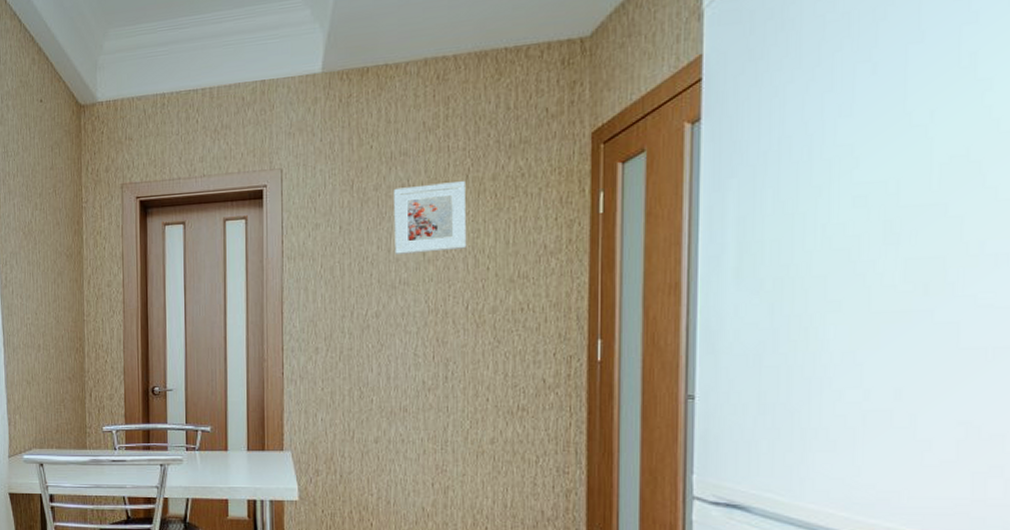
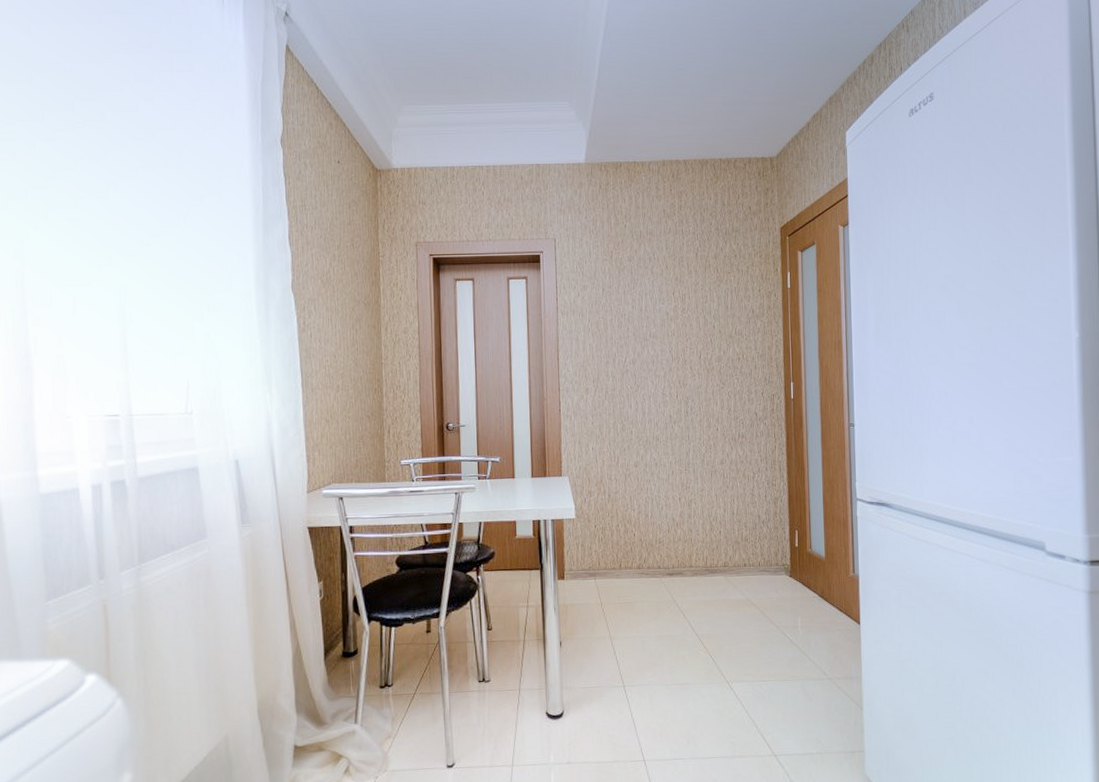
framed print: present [394,181,467,254] -> none [643,258,698,313]

